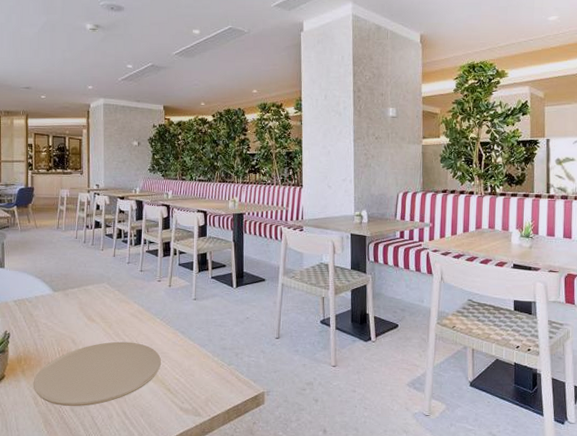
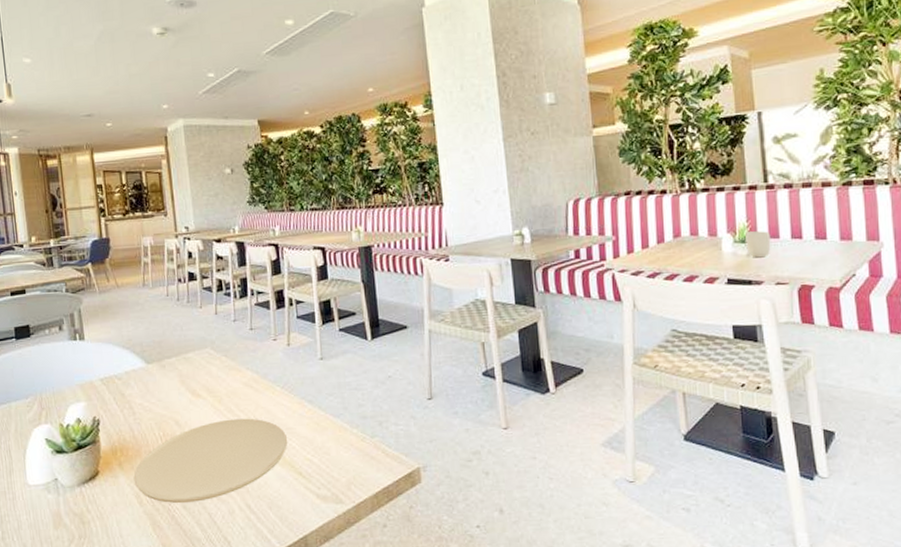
cup: none [529,229,548,250] -> present [745,231,771,258]

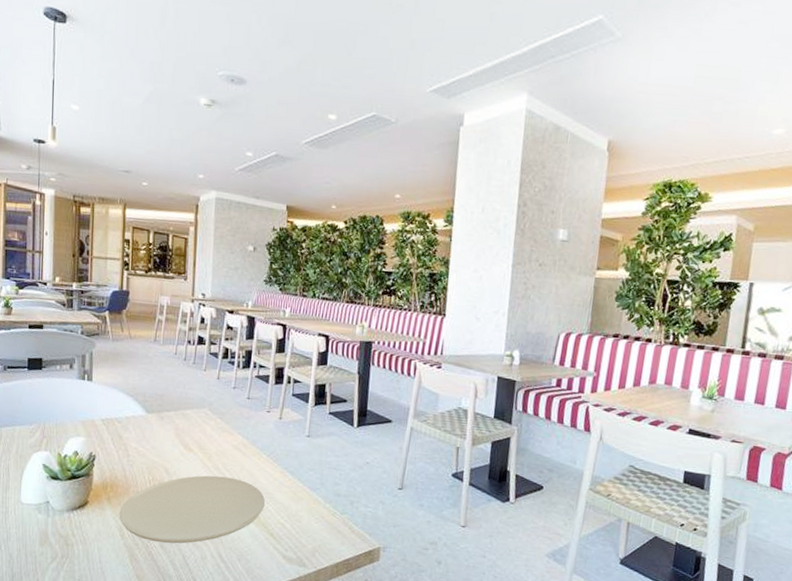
cup: present [745,231,771,258] -> none [712,390,737,416]

